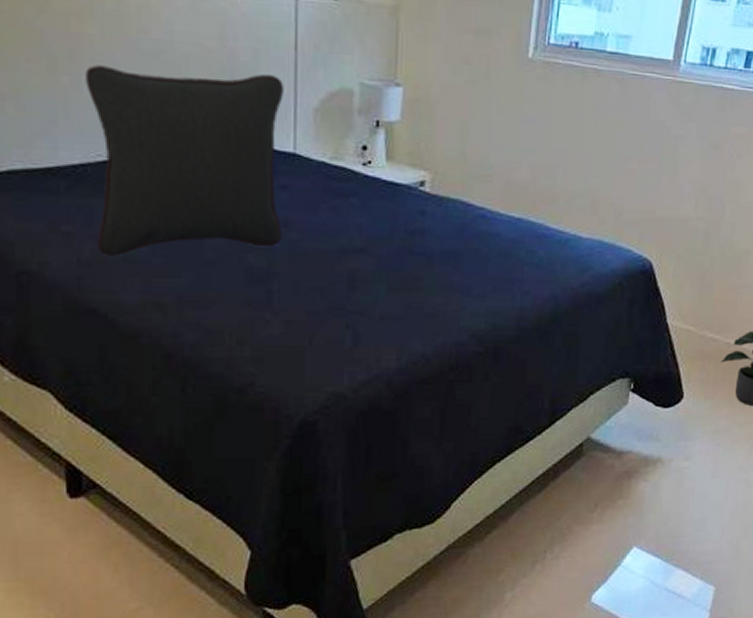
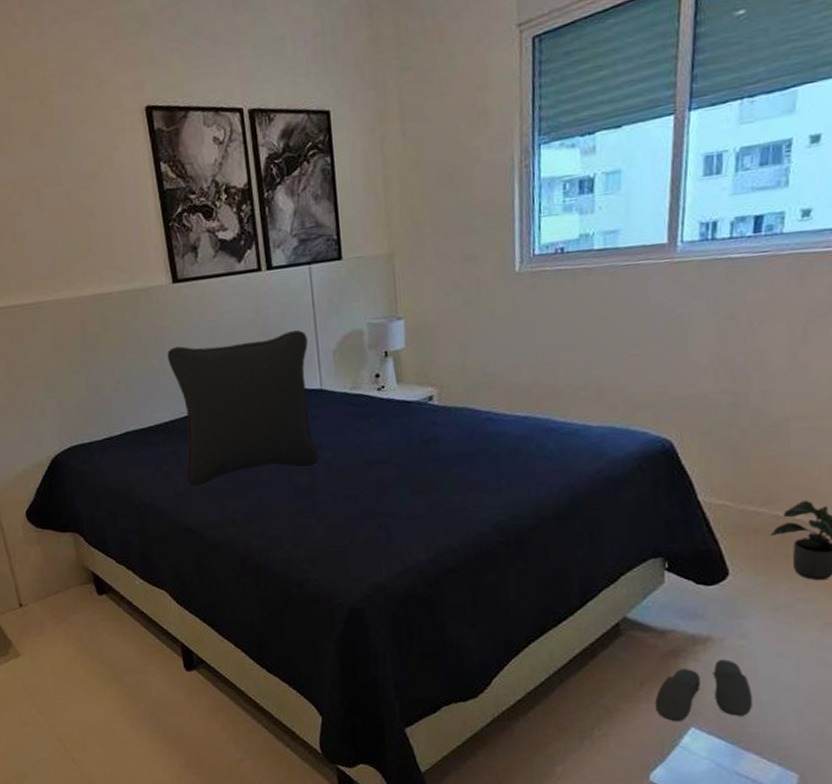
slippers: none [605,480,688,541] -> present [655,659,752,721]

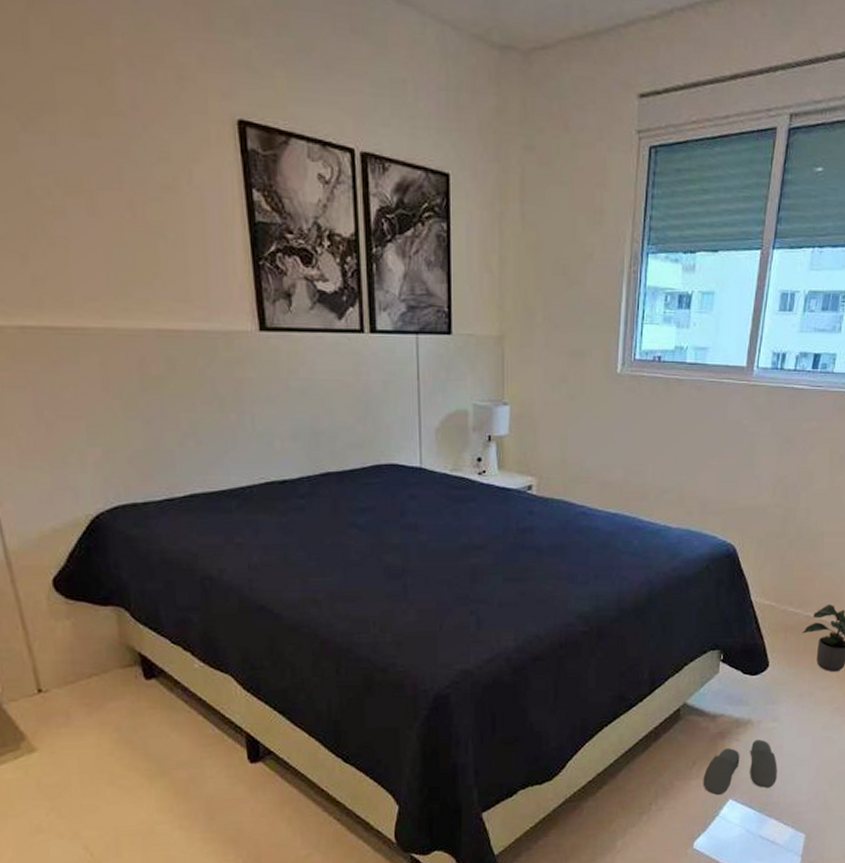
pillow: present [167,330,319,487] -> none [248,402,414,562]

